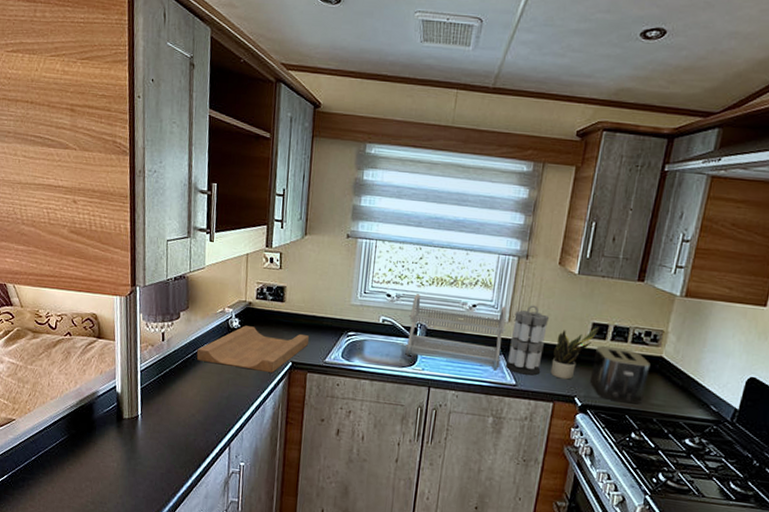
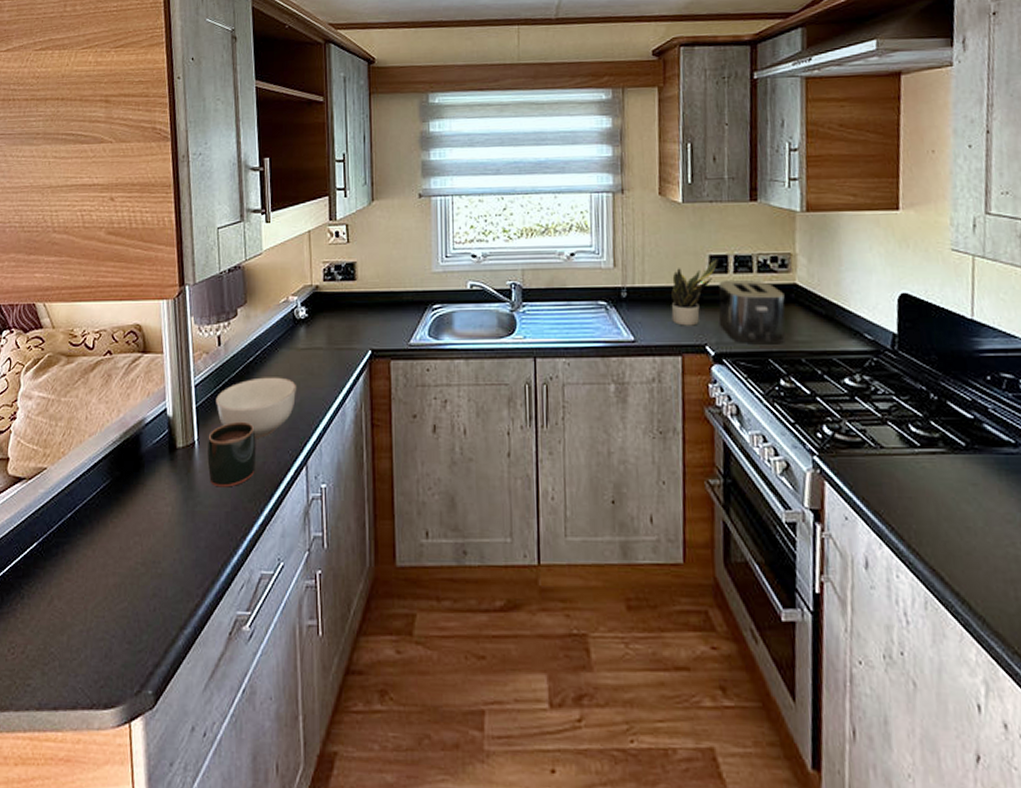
mug: none [148,404,190,455] -> present [207,421,256,487]
bowl: none [157,371,226,420] -> present [216,377,296,438]
cutting board: present [196,325,309,373] -> none [259,314,388,366]
dish rack: present [405,294,507,371] -> none [499,250,613,327]
spice rack: present [506,305,550,376] -> none [619,244,661,327]

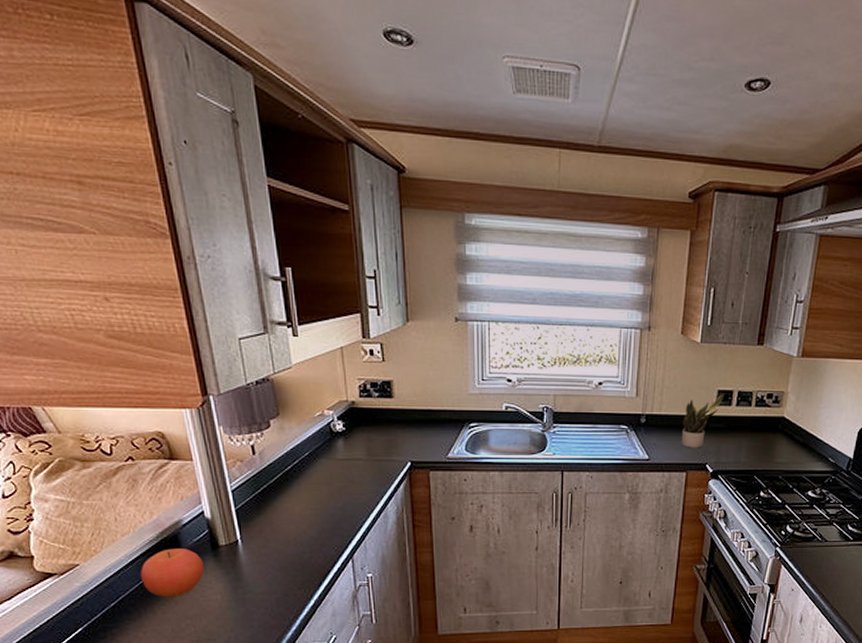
fruit: none [99,451,160,509] -> present [140,548,204,598]
mug: present [207,421,256,487] -> none [251,522,302,578]
bowl: present [216,377,296,438] -> none [256,484,338,537]
toaster: present [718,280,786,344] -> none [719,412,774,465]

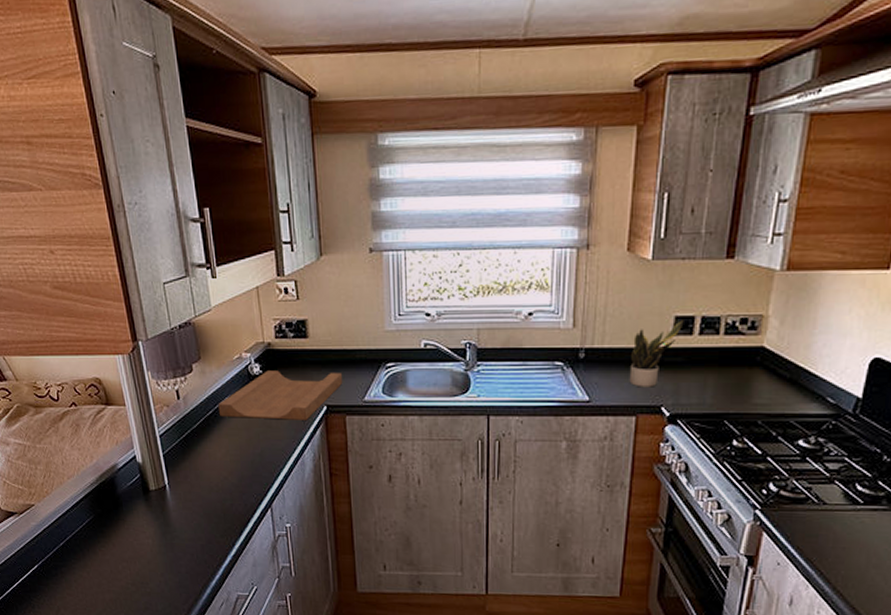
fruit: present [140,548,204,598] -> none [83,492,137,540]
cutting board: none [297,428,426,475] -> present [218,370,342,420]

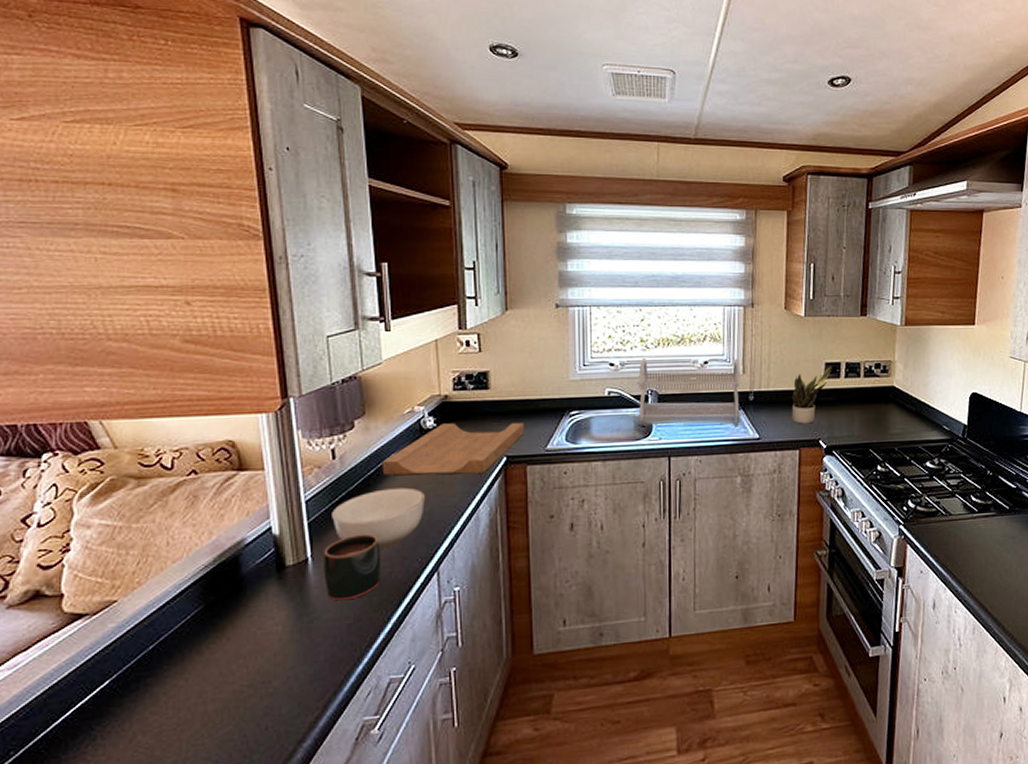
mug: none [177,468,224,525] -> present [324,533,380,601]
bowl: none [181,429,257,483] -> present [332,487,425,549]
dish rack: none [453,308,572,387] -> present [636,358,742,429]

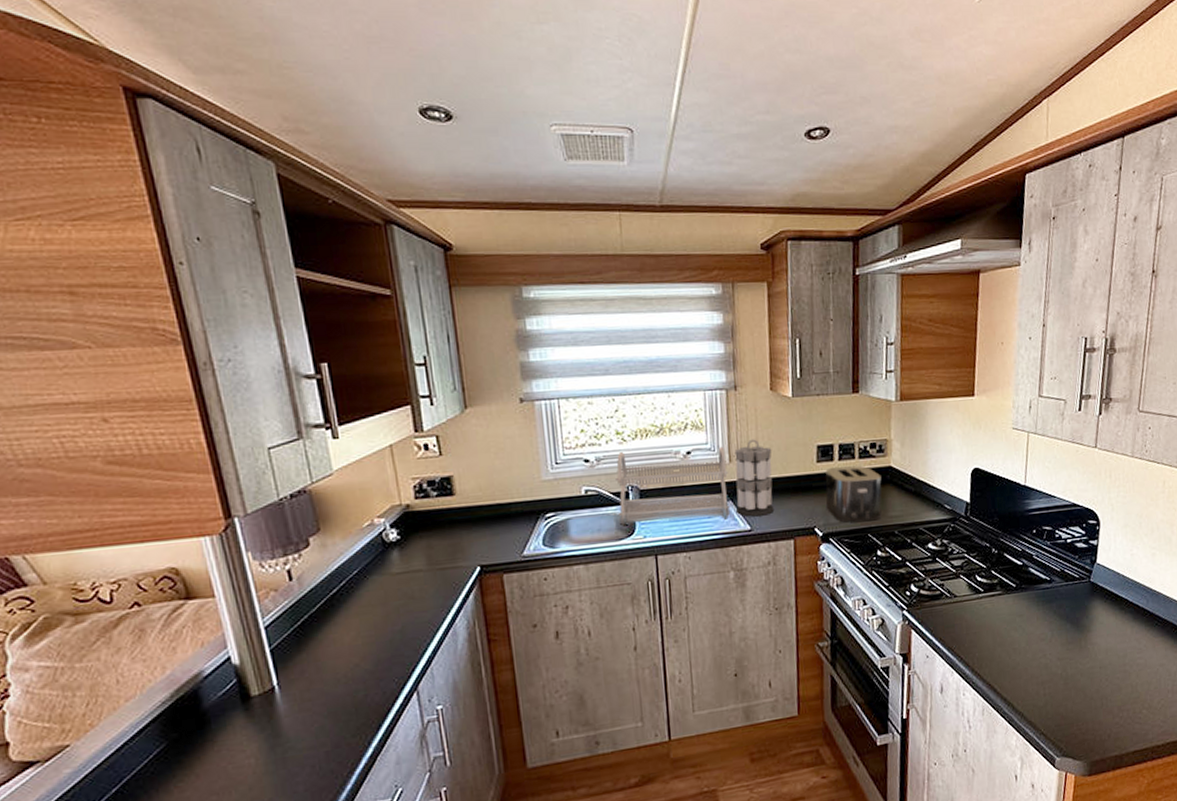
mug: present [324,533,380,601] -> none [291,657,356,729]
bowl: present [332,487,425,549] -> none [295,605,396,672]
cutting board: present [382,423,524,475] -> none [344,529,497,594]
spice rack: none [747,353,783,426] -> present [734,439,775,517]
potted plant: present [792,365,833,424] -> none [784,447,825,512]
toaster: none [830,384,885,437] -> present [825,466,882,522]

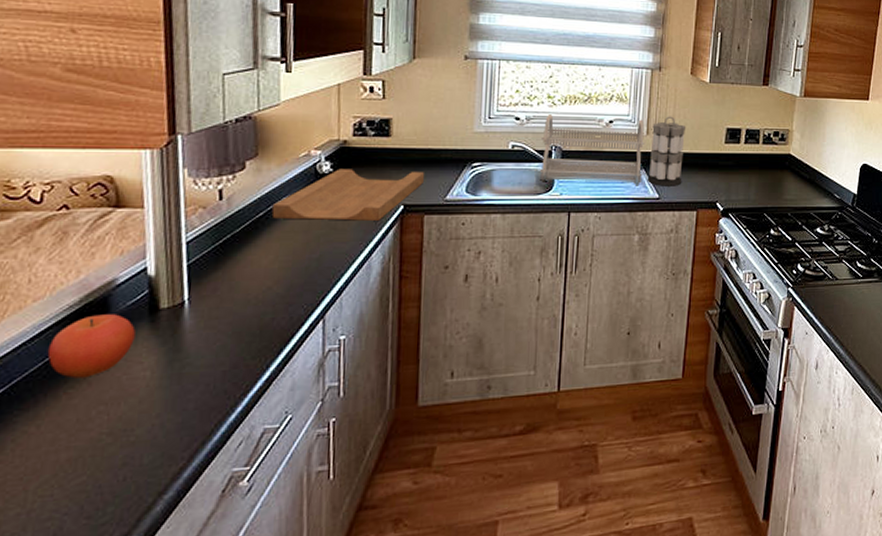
fruit: none [150,706,233,772] -> present [47,314,135,379]
cutting board: none [344,529,497,594] -> present [271,169,424,221]
toaster: present [825,466,882,522] -> none [728,150,781,202]

